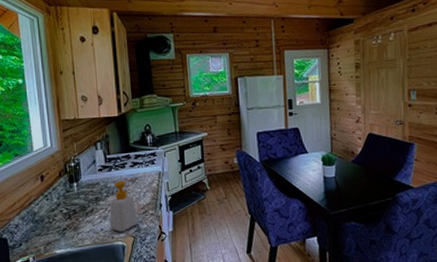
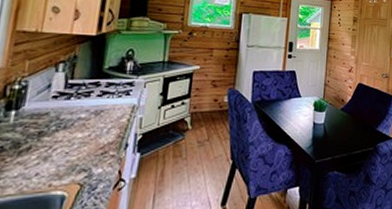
soap bottle: present [109,178,139,233] -> none [49,110,103,179]

